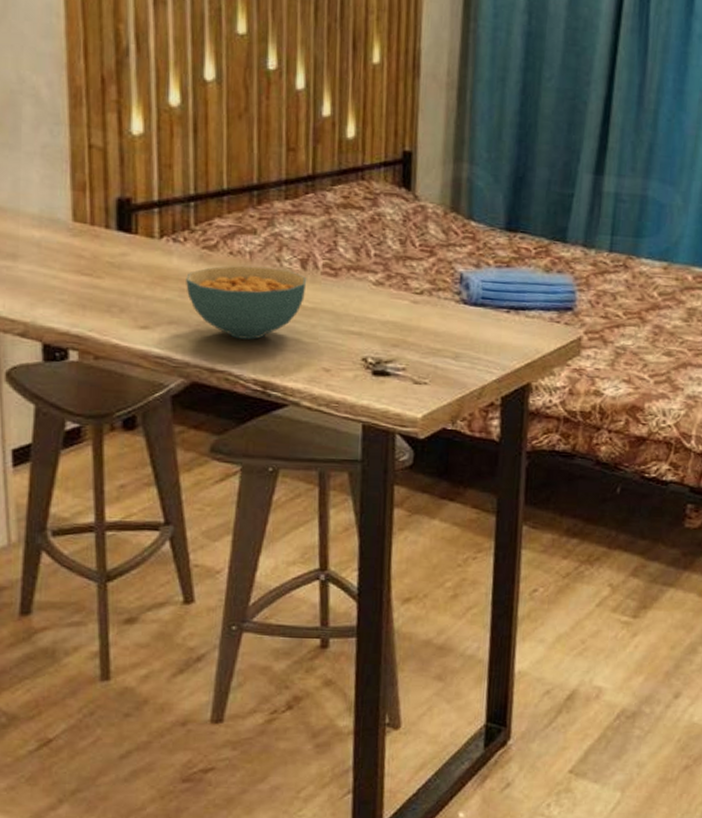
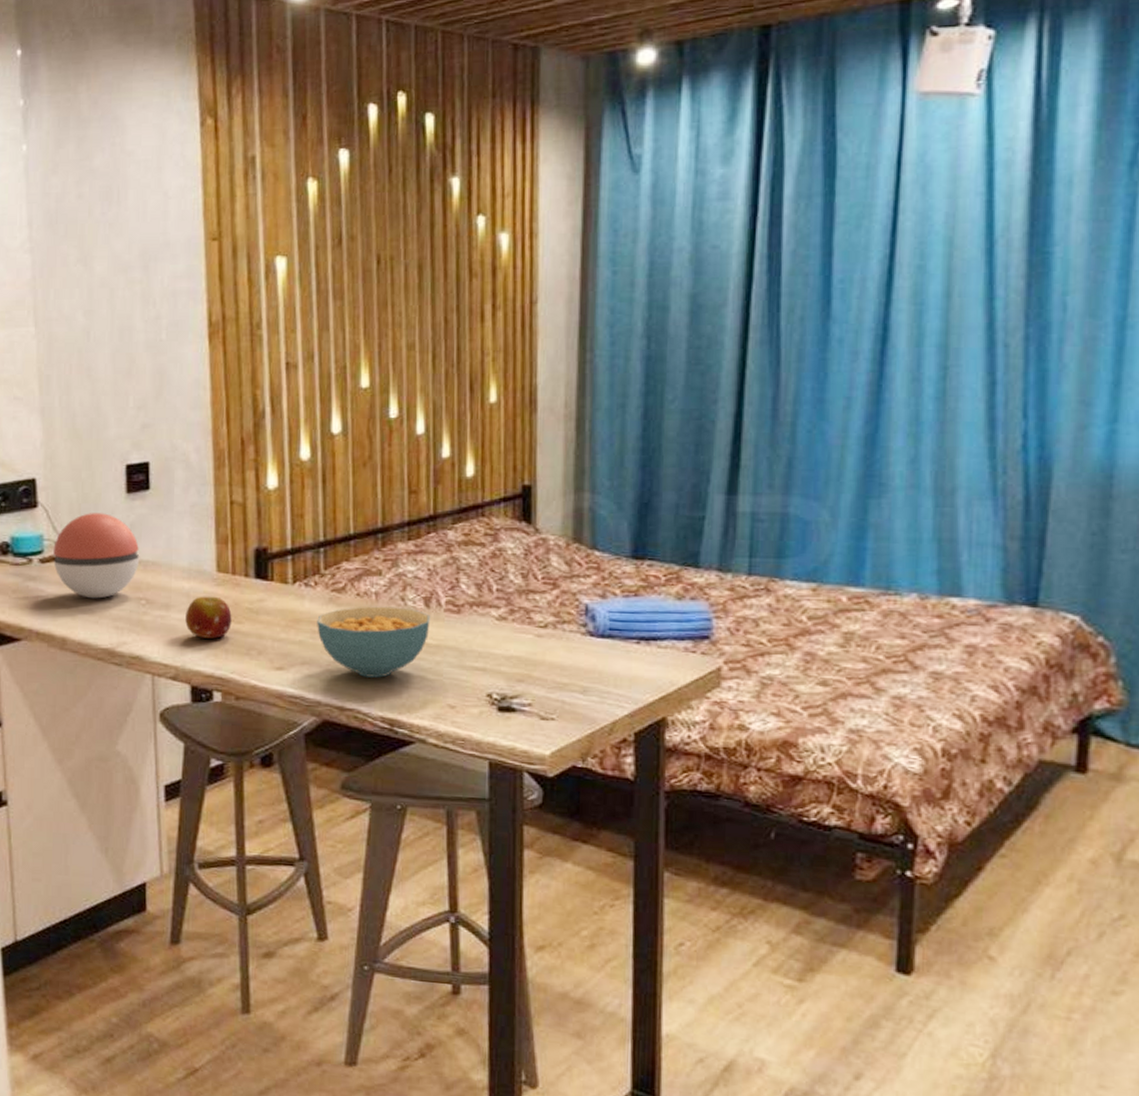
fruit: none [36,246,90,294] -> present [185,596,232,639]

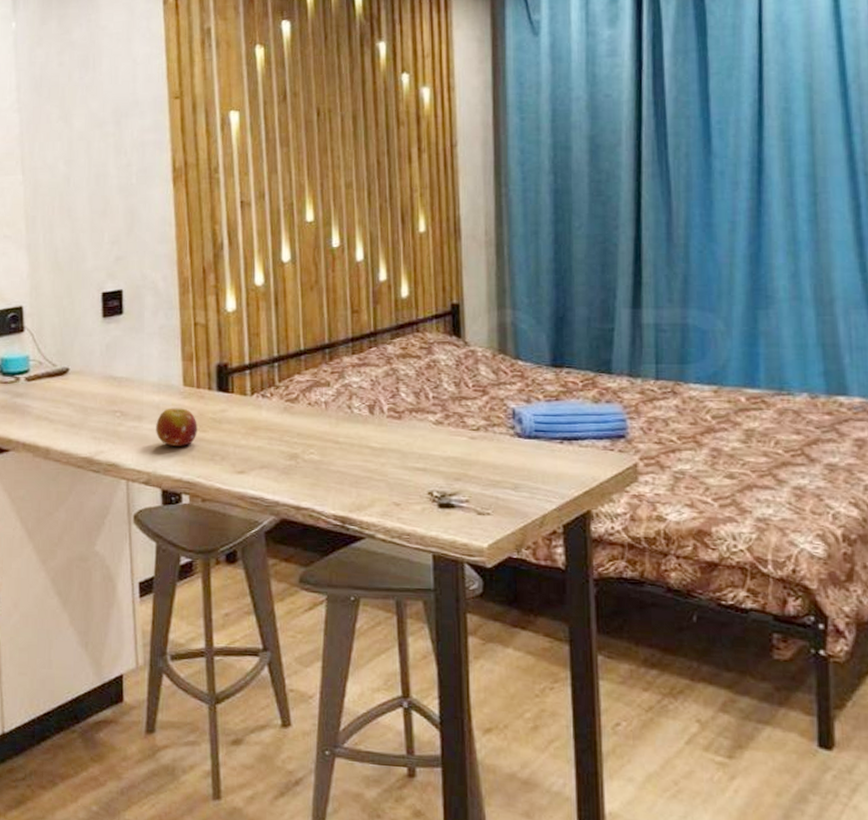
ball: present [53,513,140,599] -> none [38,336,115,412]
cereal bowl: present [317,606,431,678] -> none [274,414,375,479]

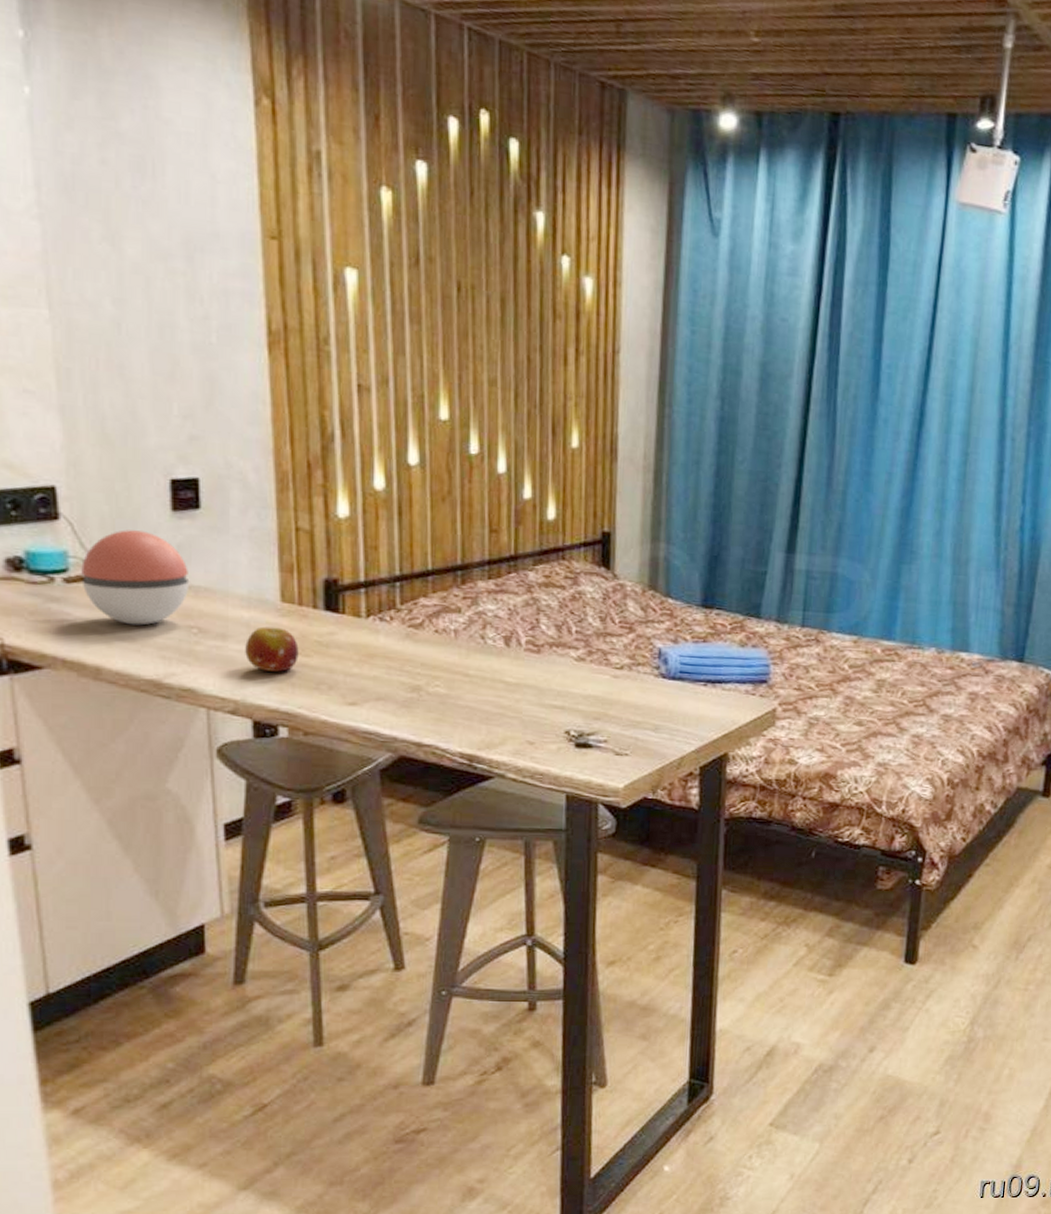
ball: none [38,336,115,412] -> present [81,529,190,626]

